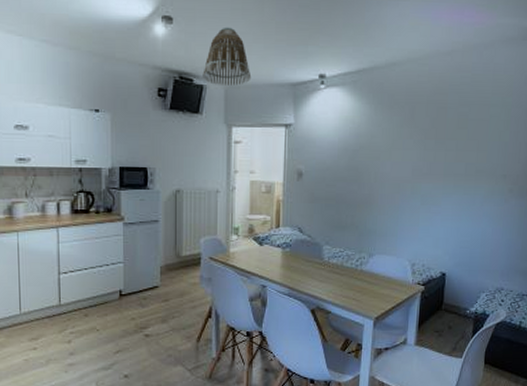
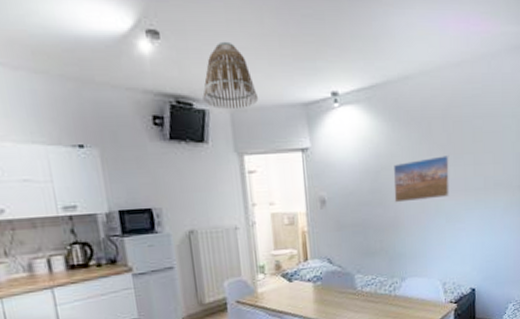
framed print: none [370,140,431,182] -> present [393,155,450,203]

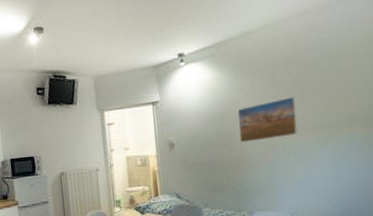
lamp shade: present [202,41,259,109] -> none [73,26,117,78]

